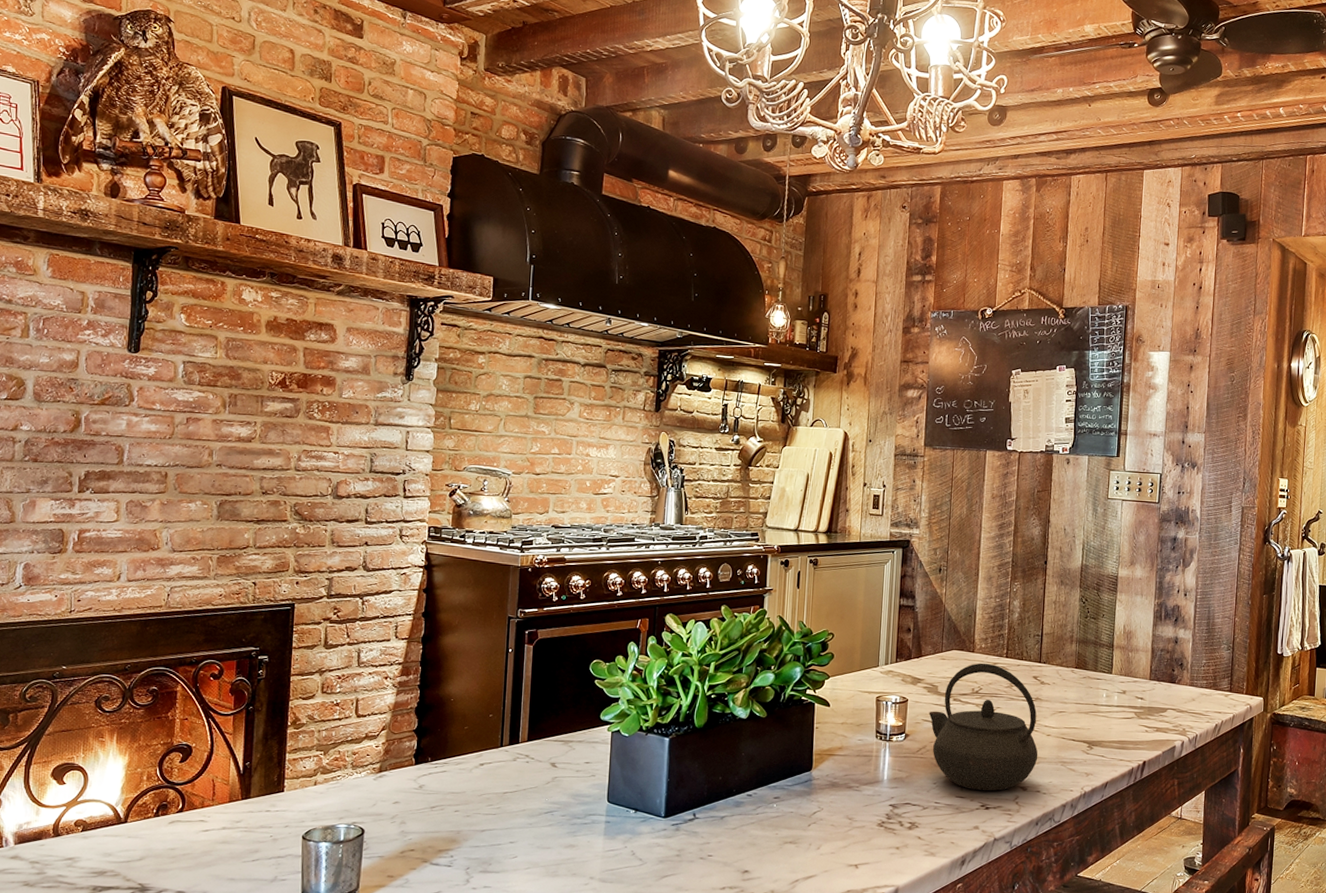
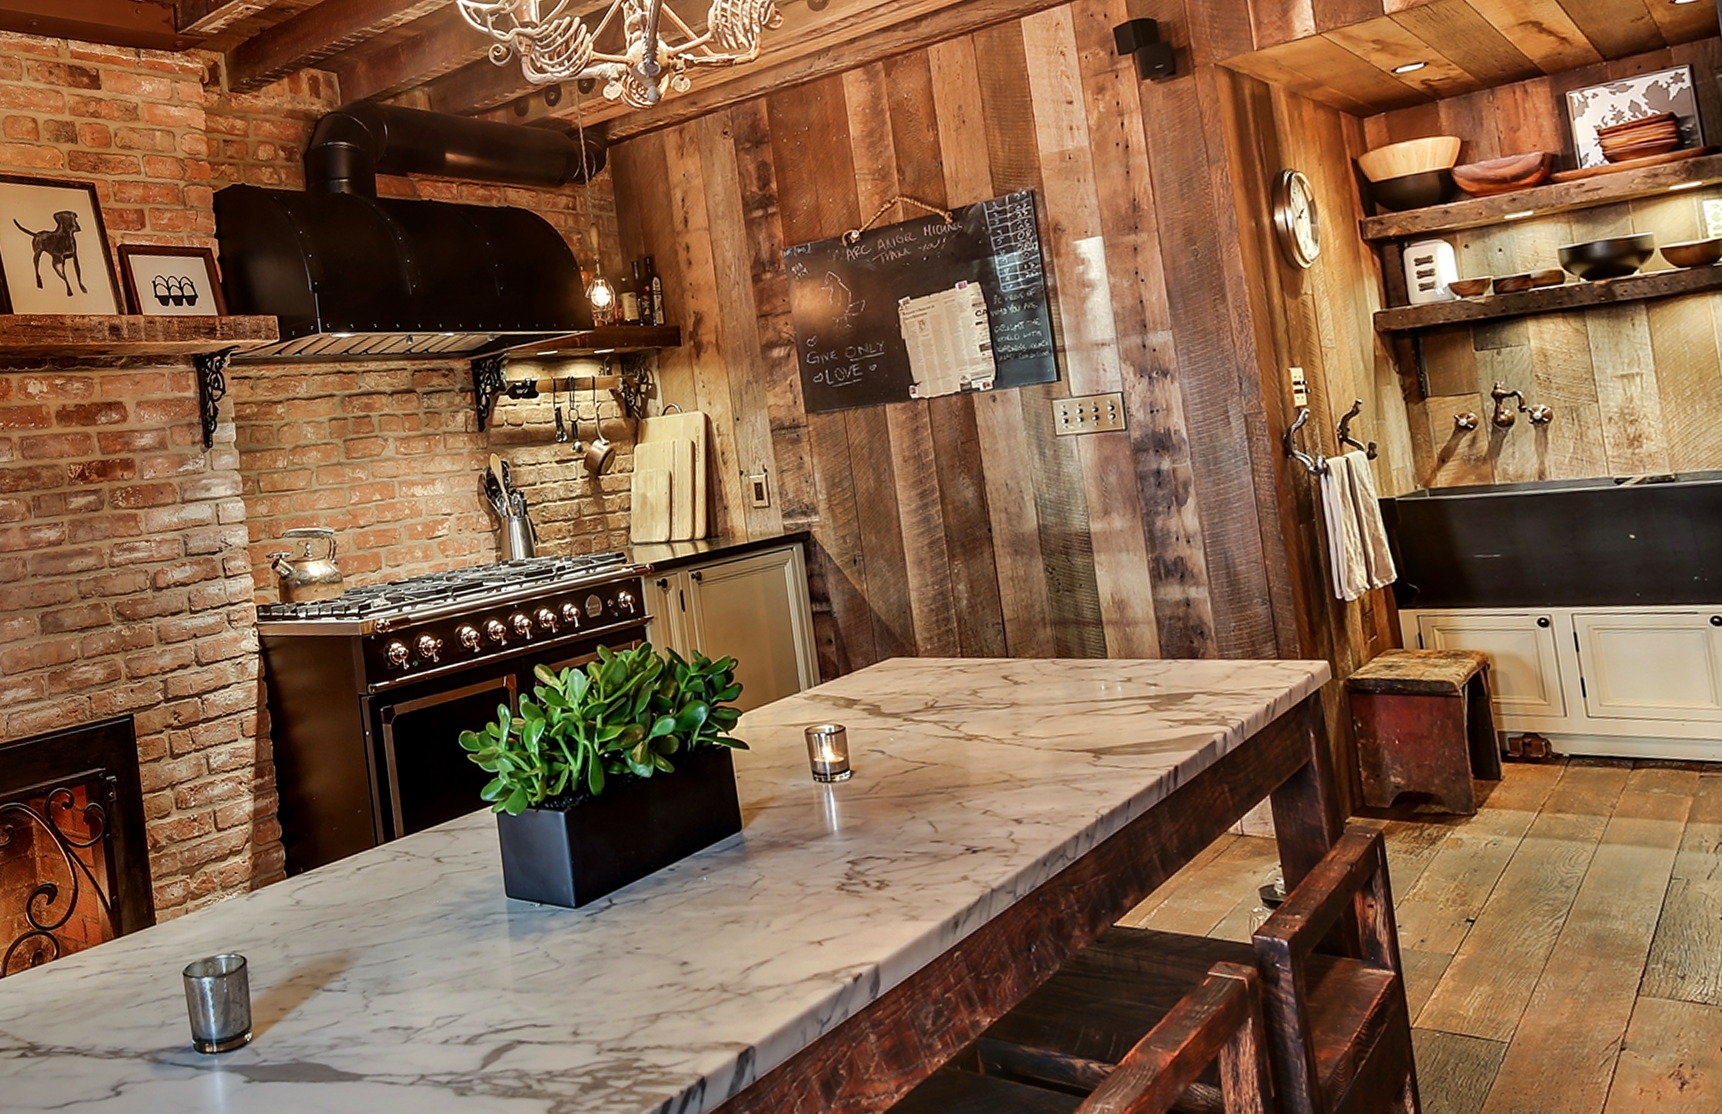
kettle: present [929,663,1038,791] -> none [875,668,1030,831]

